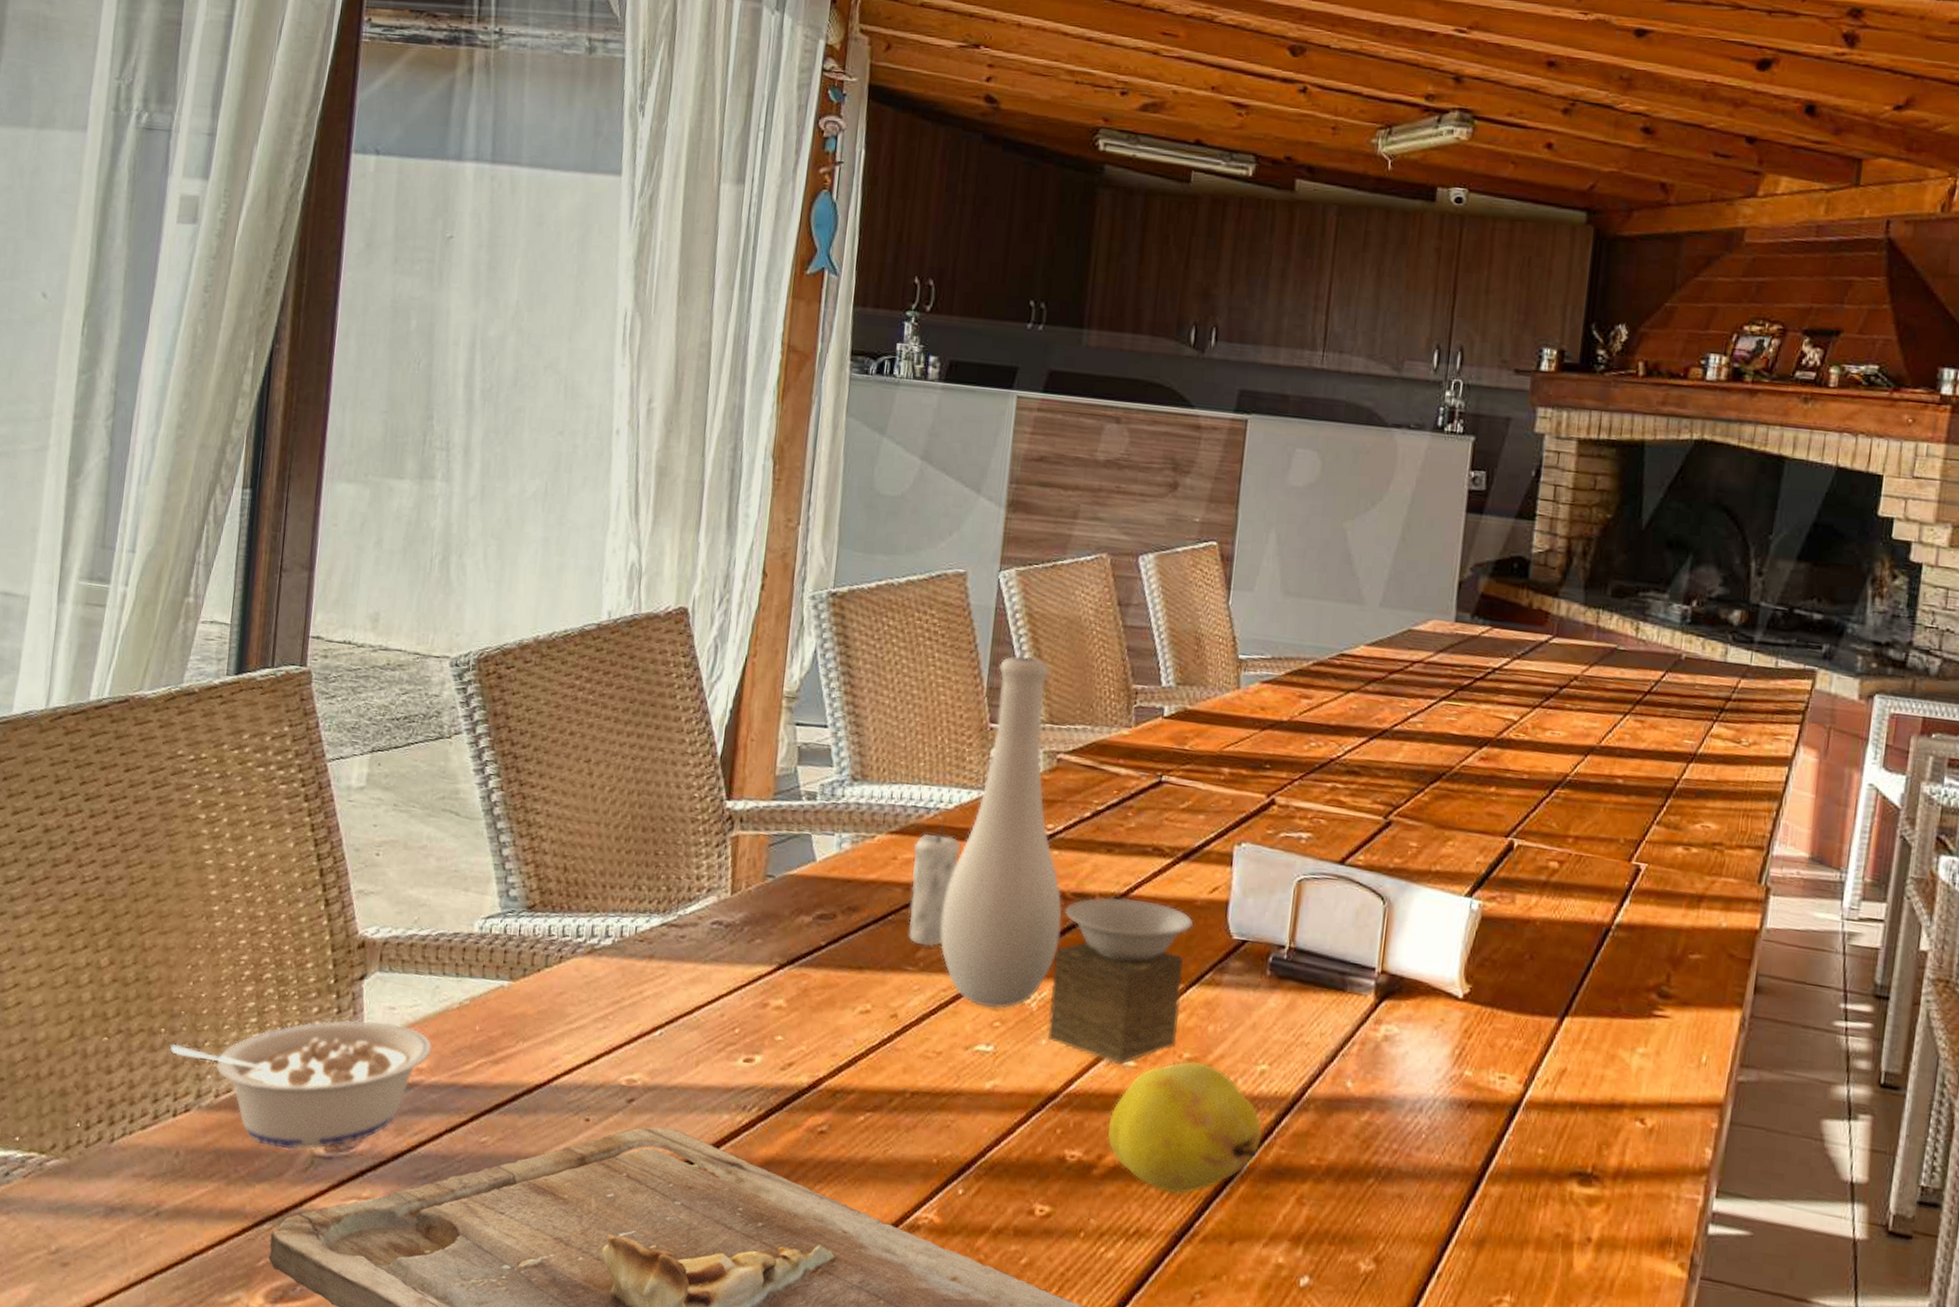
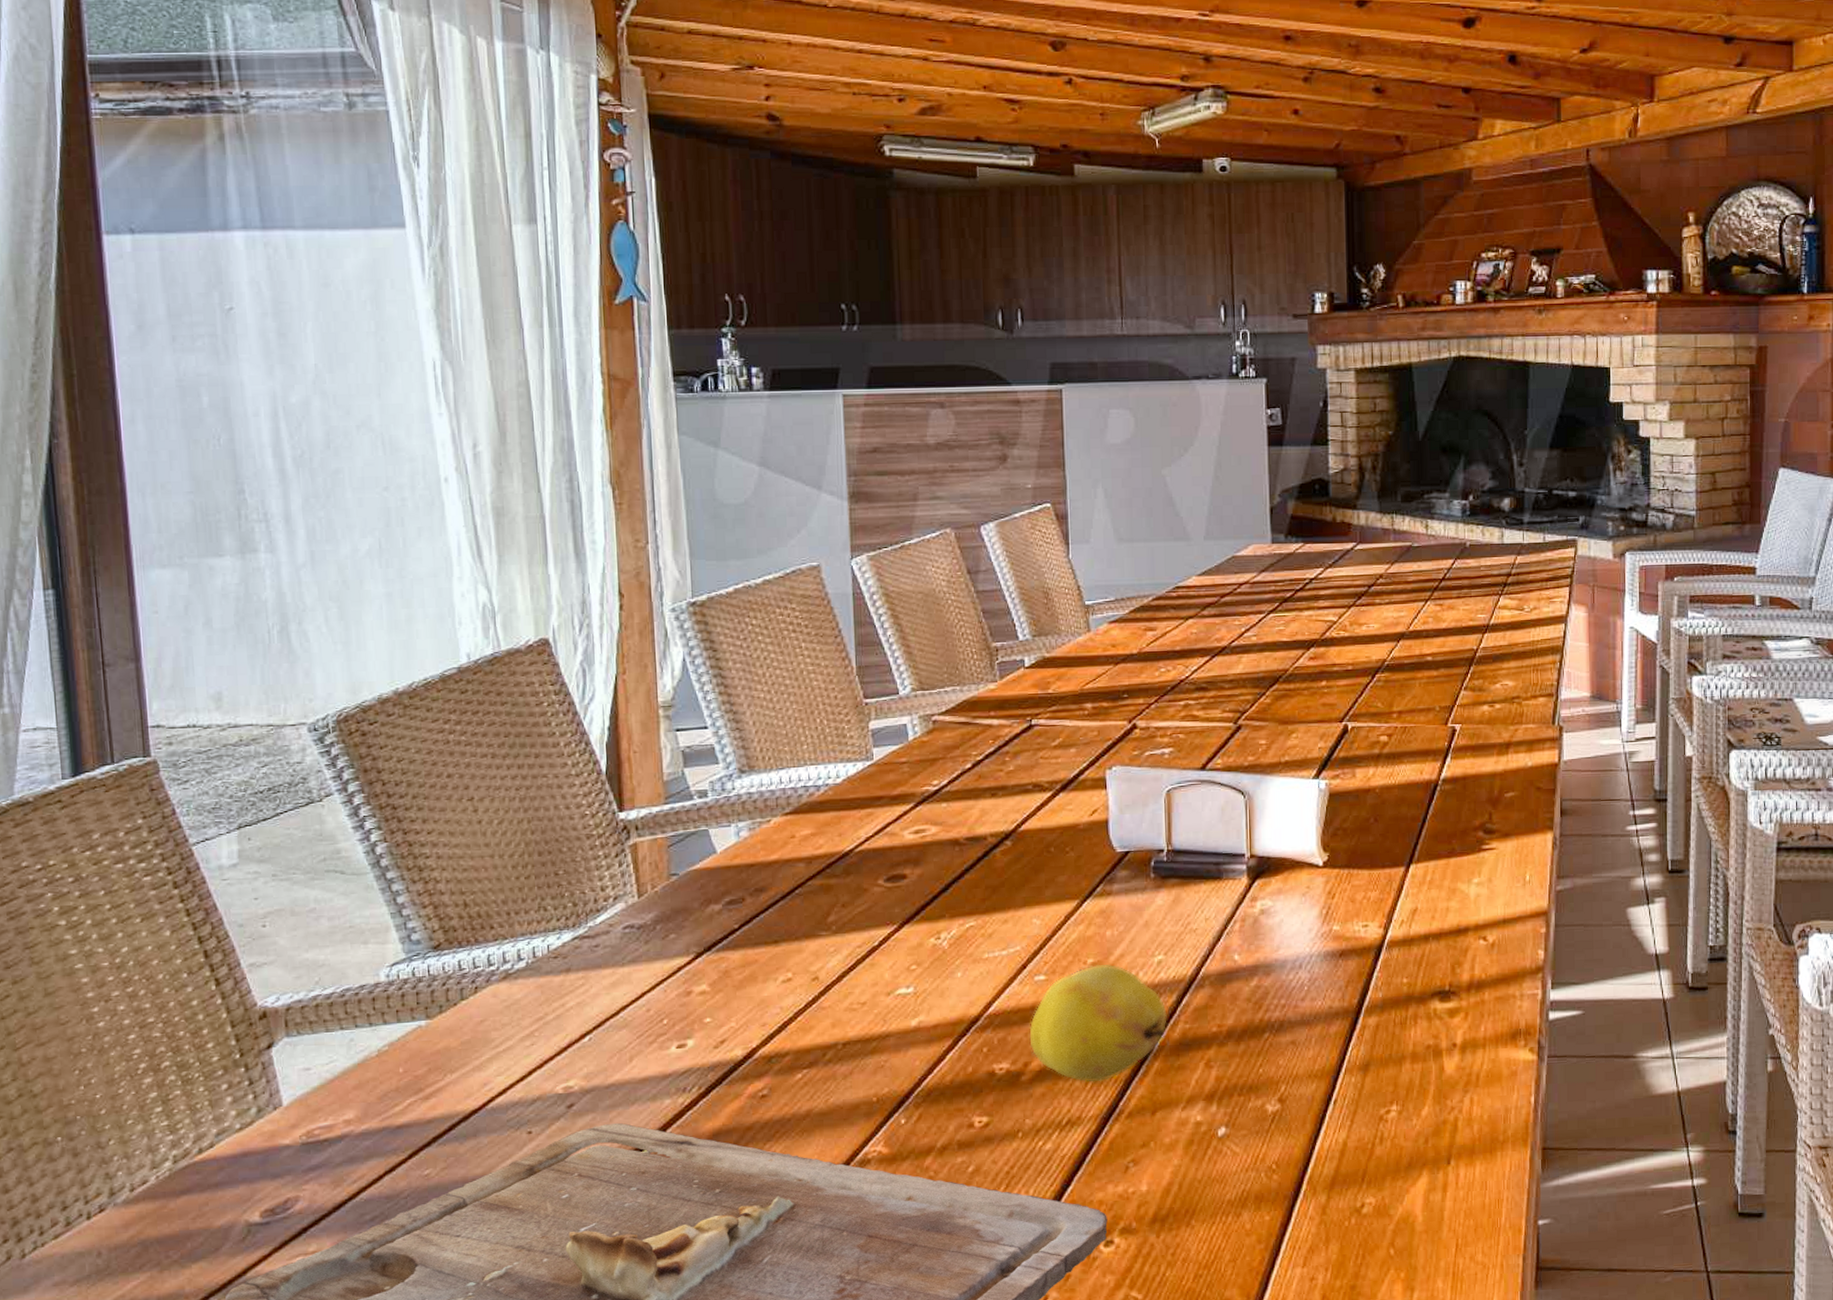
legume: present [169,1020,433,1150] -> none [70,1083,357,1226]
candle: present [909,817,962,947] -> none [809,791,856,911]
vase: present [940,656,1194,1065] -> none [845,633,1080,982]

